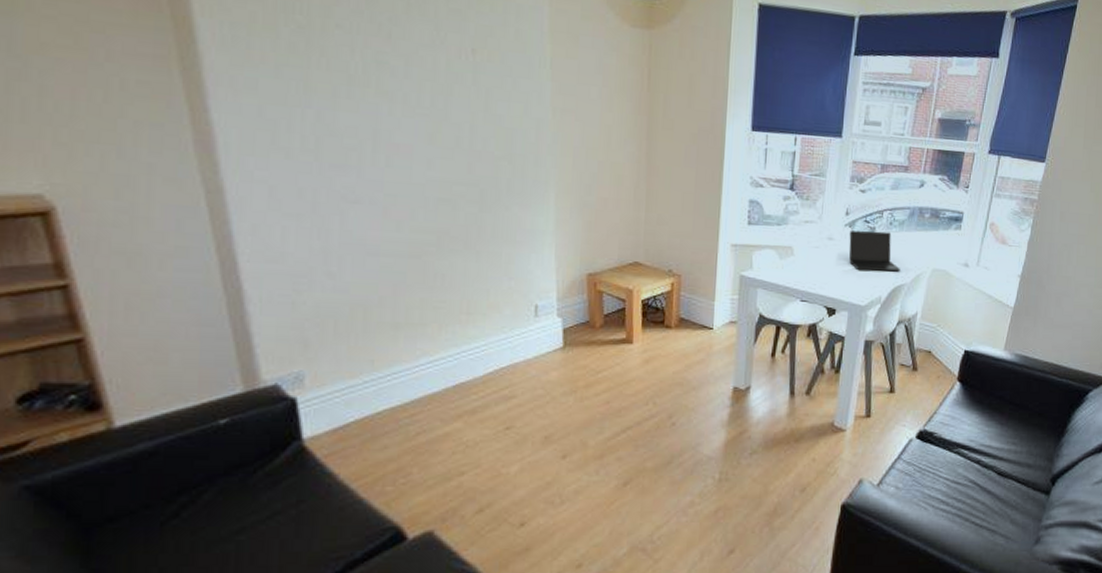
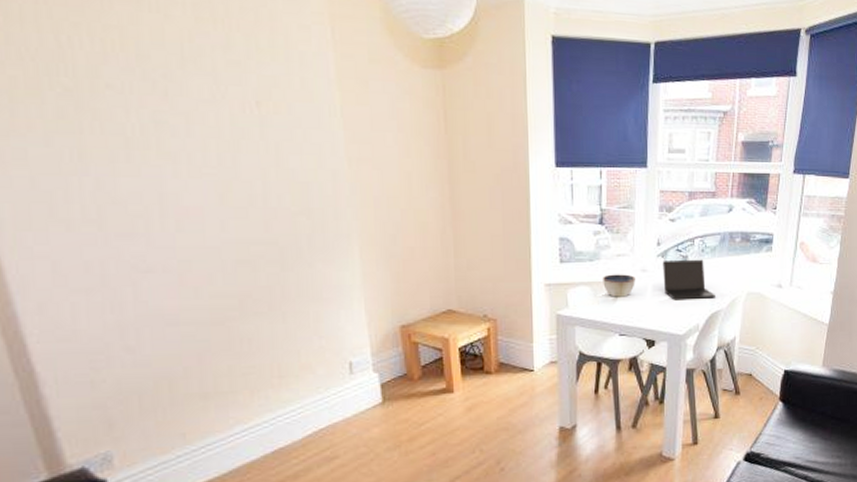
bowl: none [789,240,821,264] -> present [603,274,635,297]

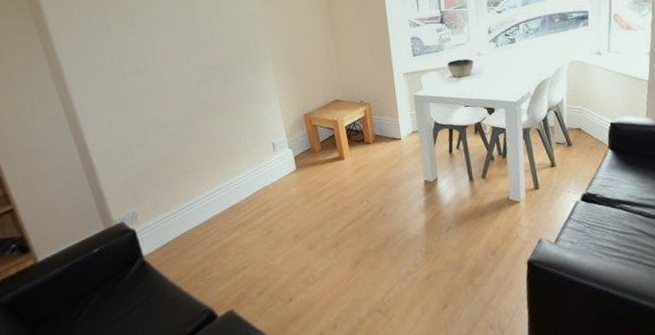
laptop: present [662,259,715,300] -> none [494,39,542,75]

